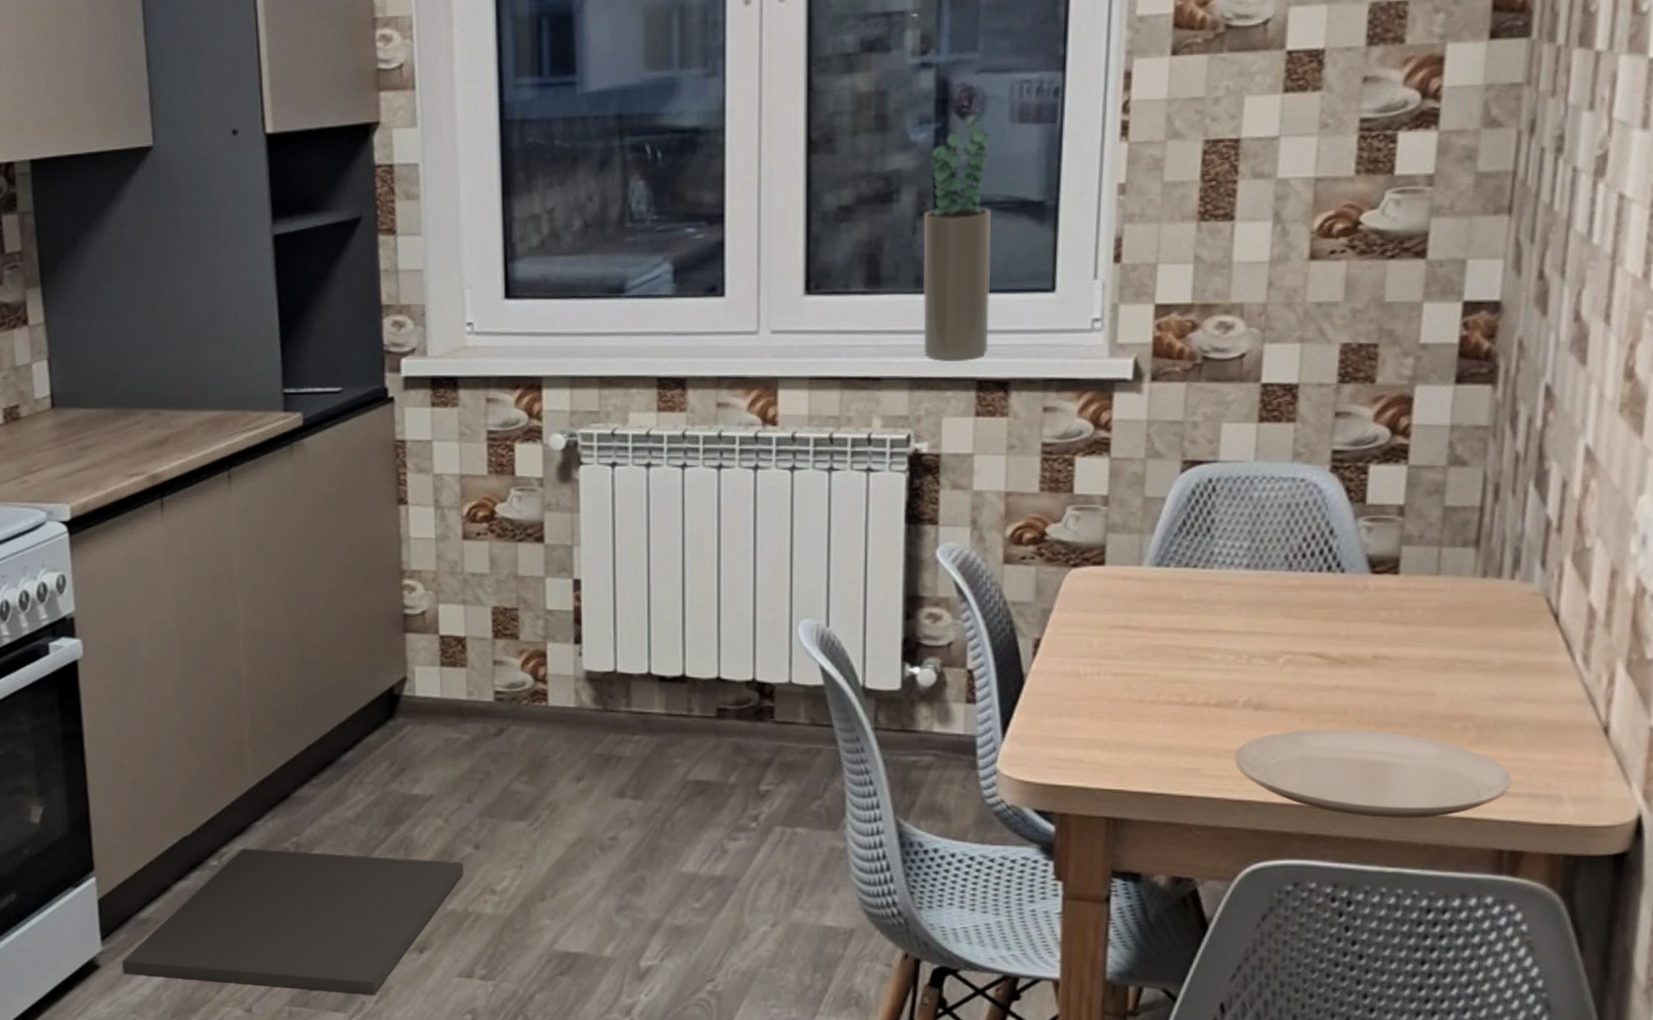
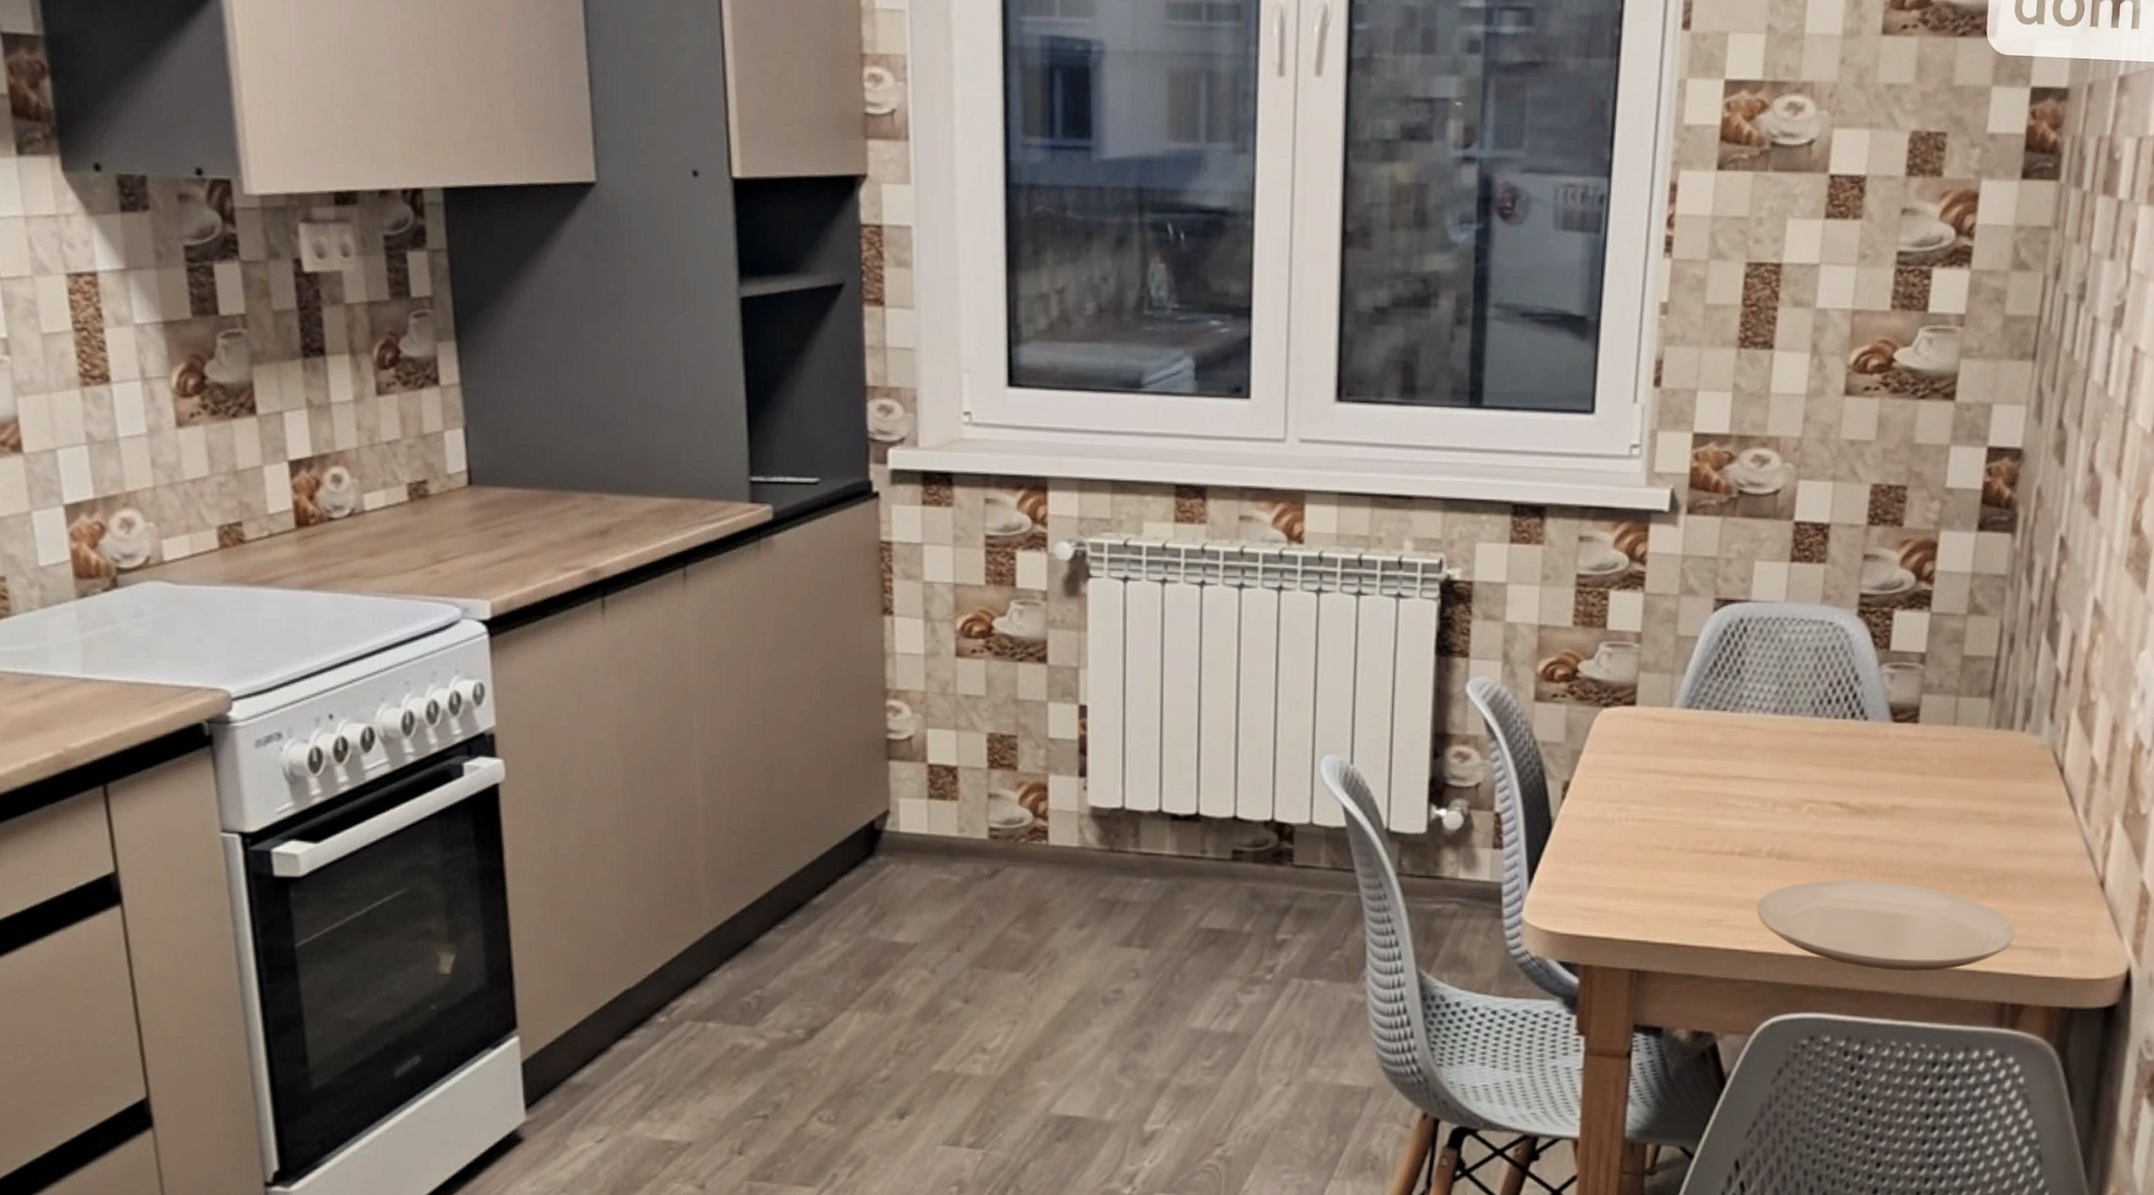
door mat: present [121,848,463,995] -> none [549,1002,951,1167]
vase: present [923,101,992,363] -> none [1458,203,1533,484]

